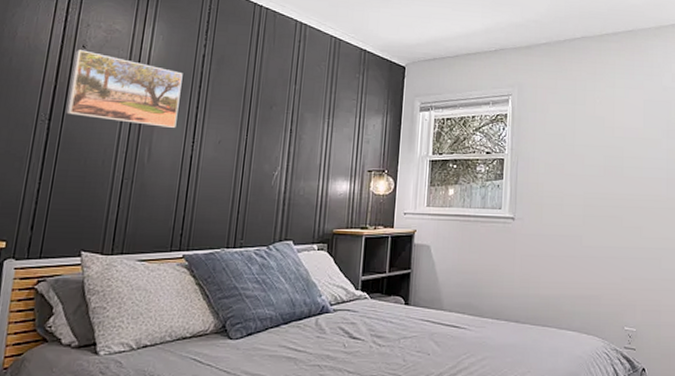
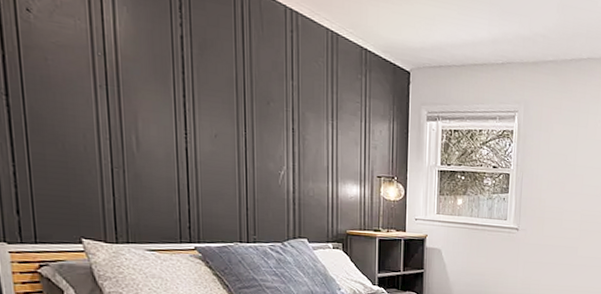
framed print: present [66,50,183,128] -> none [19,13,163,117]

